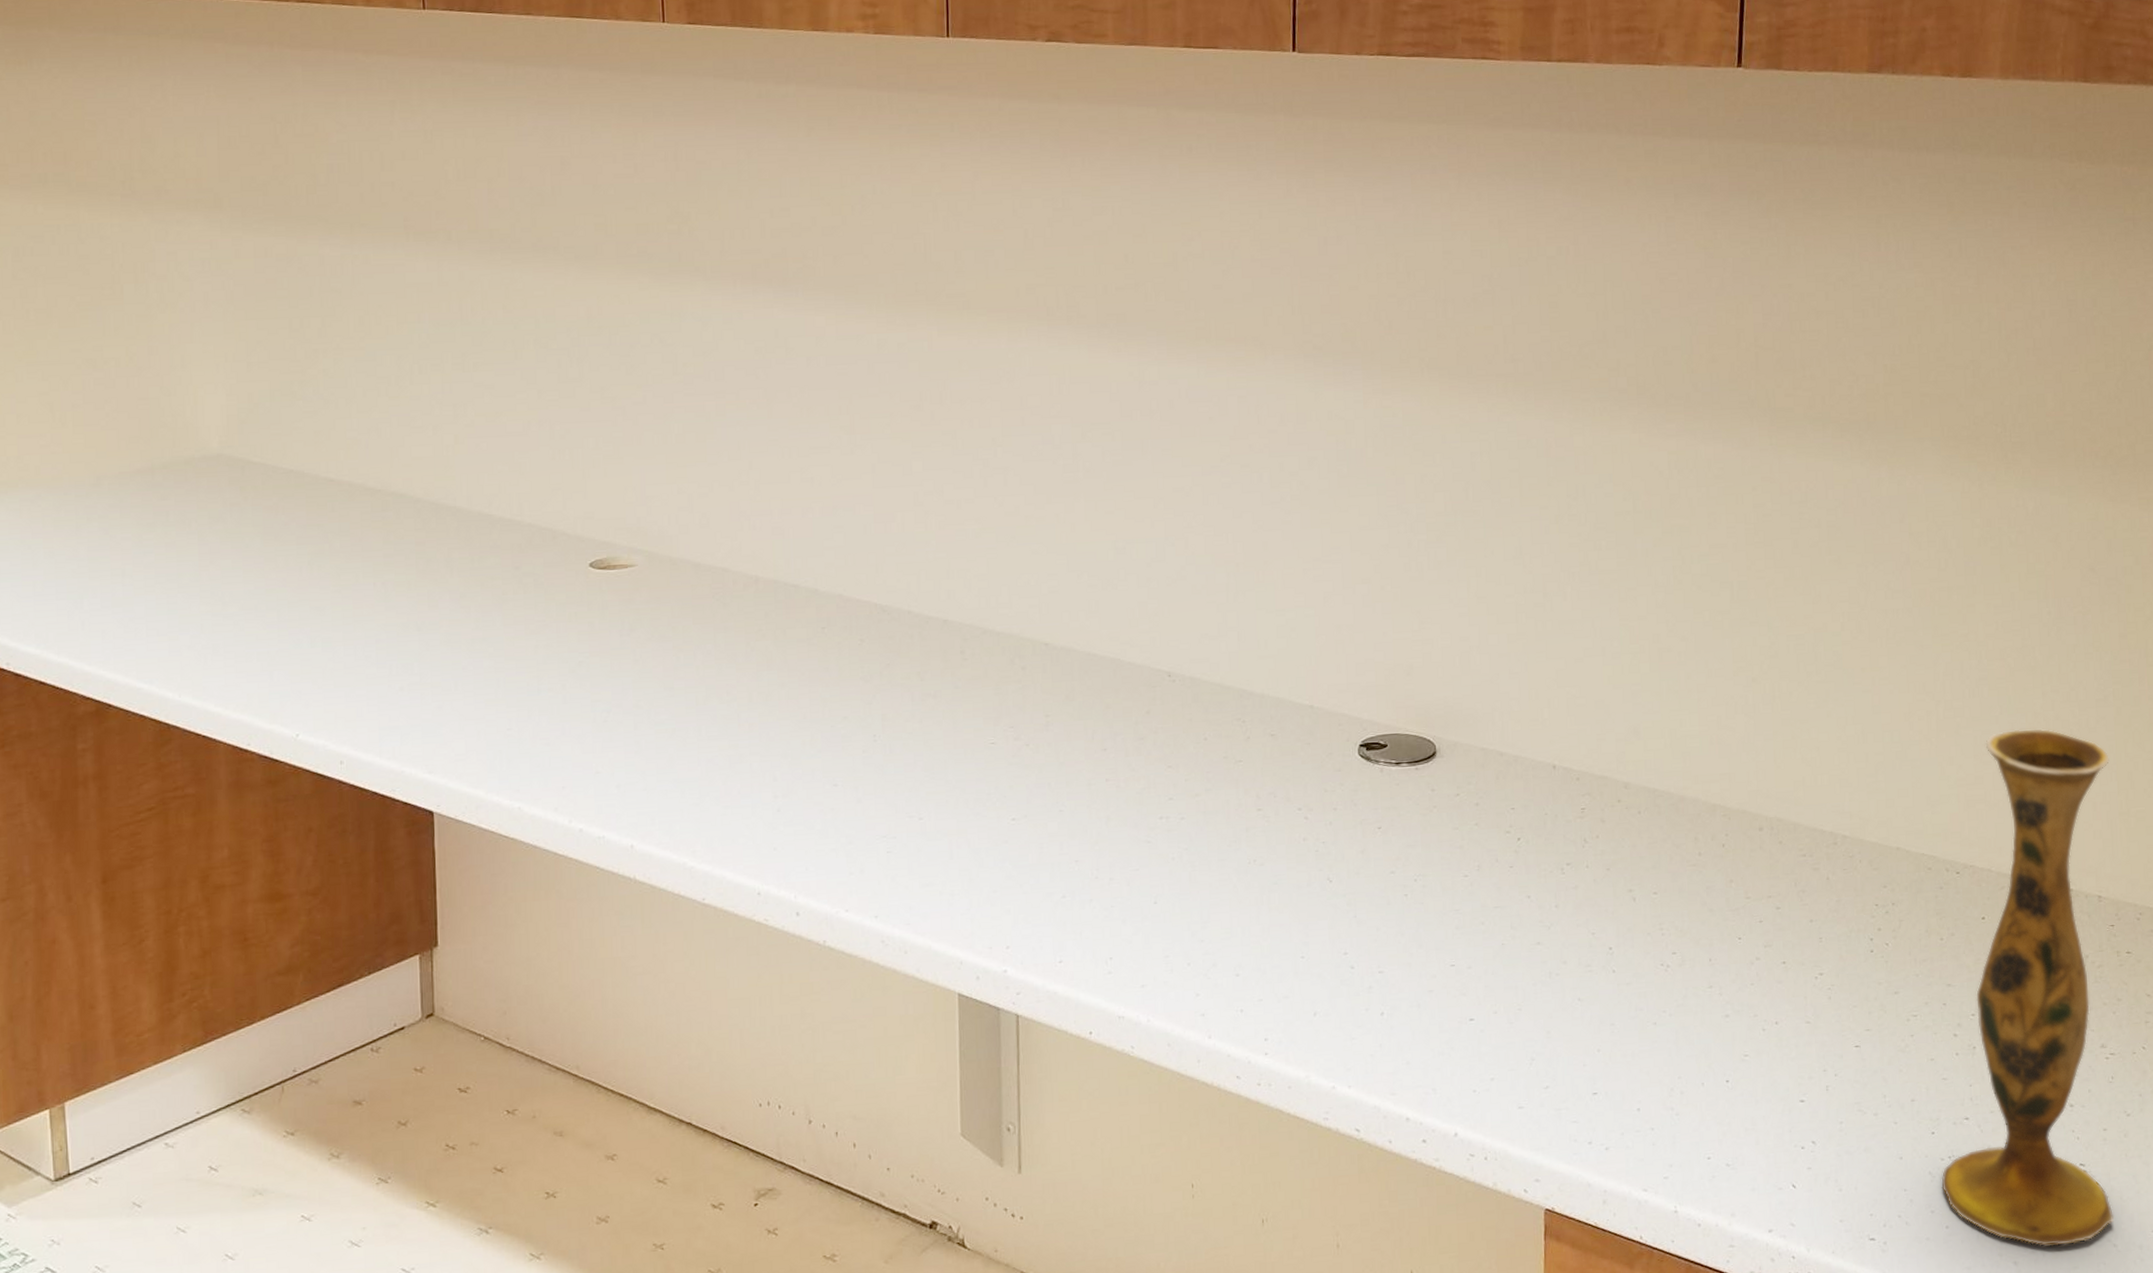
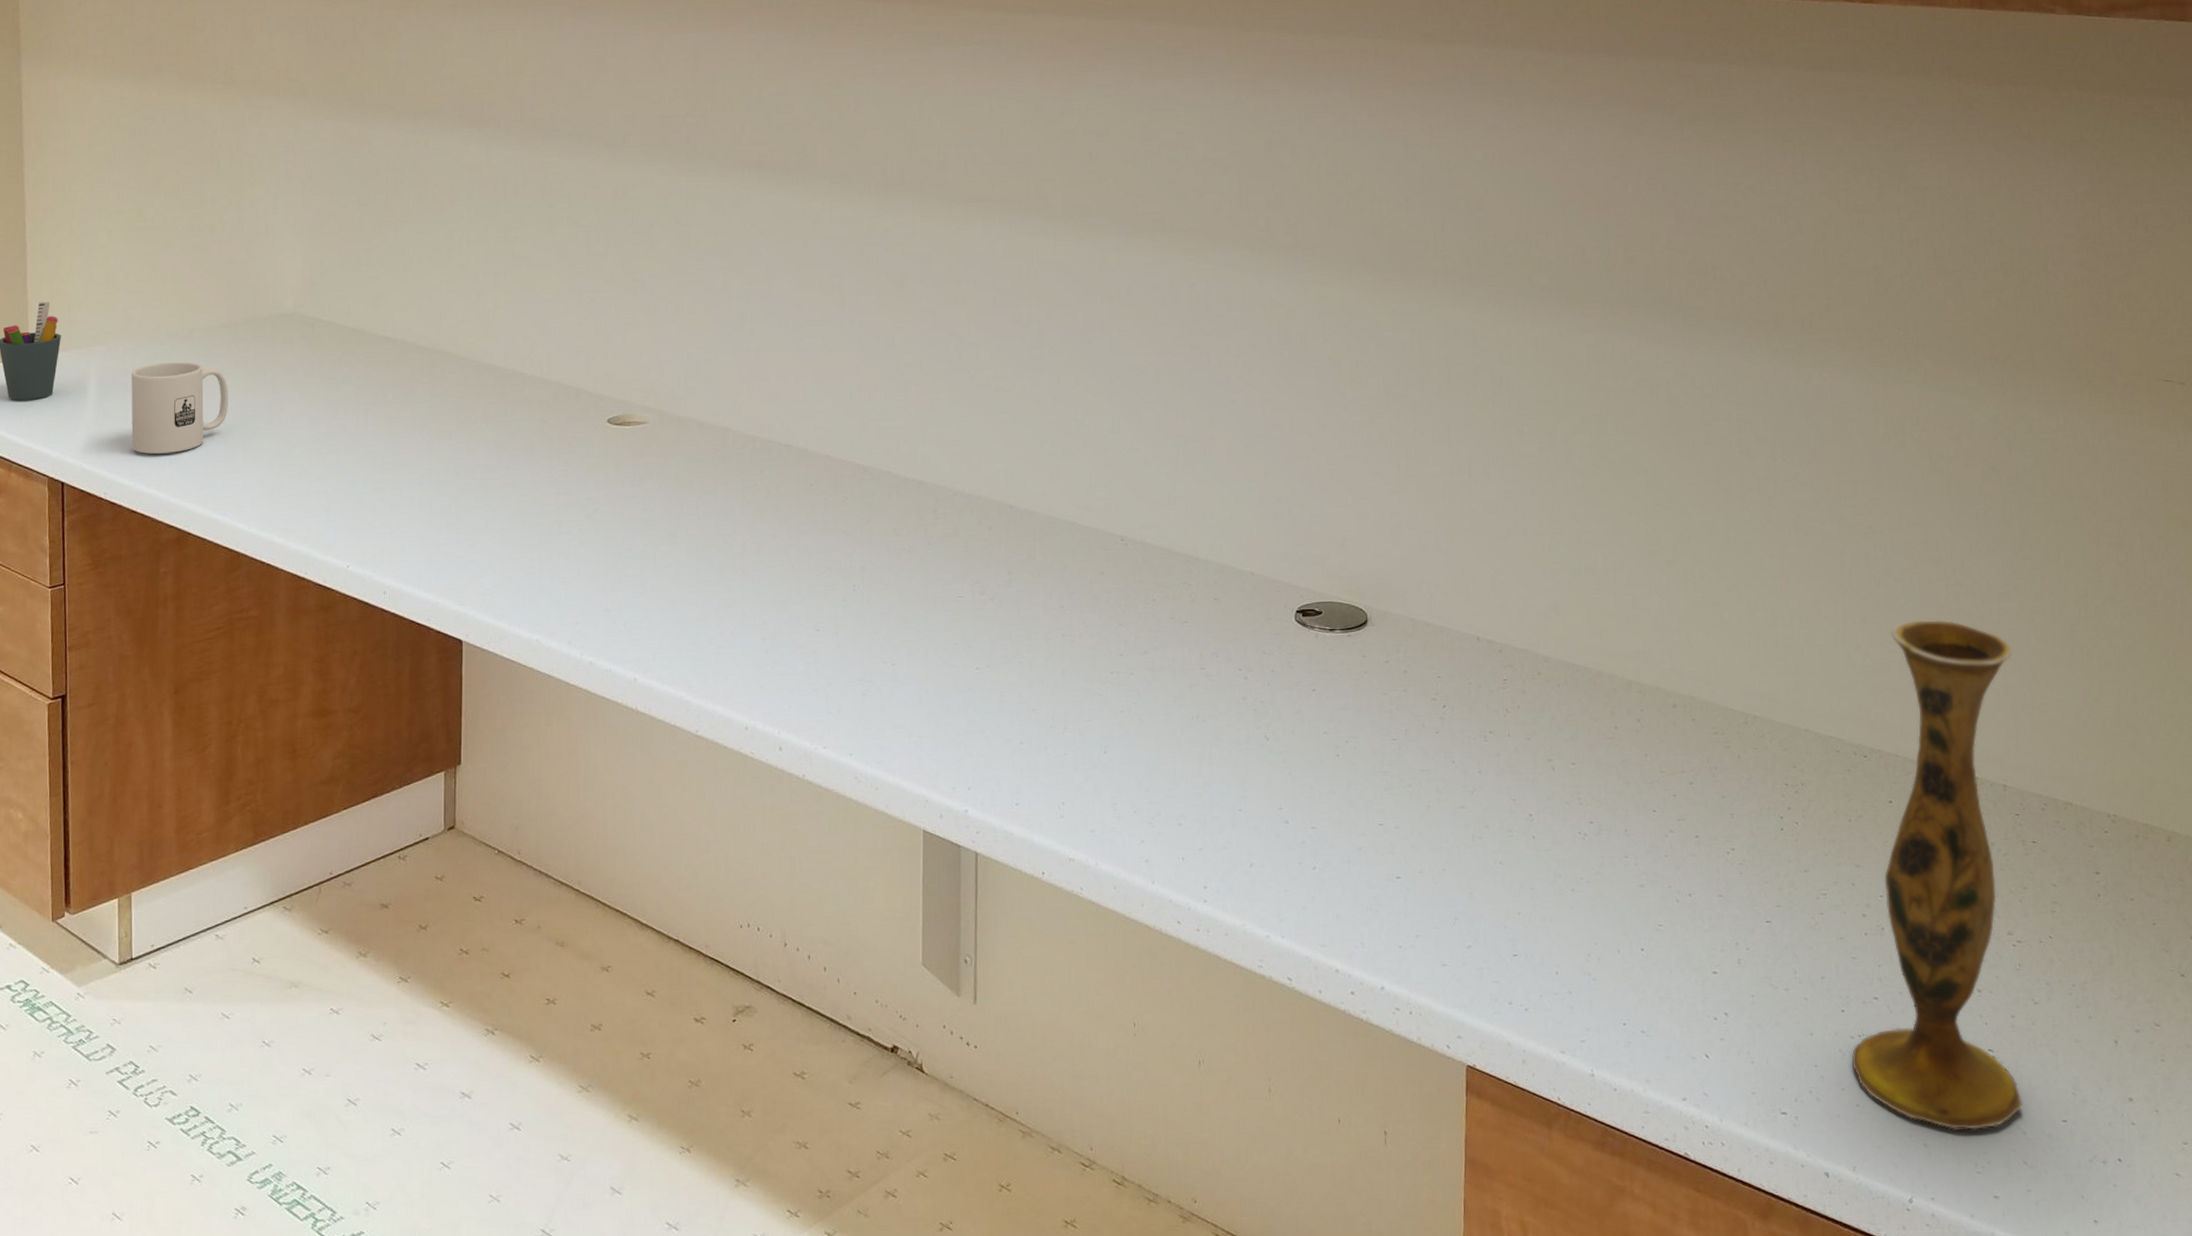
mug: none [31,512,148,618] -> present [131,361,228,454]

